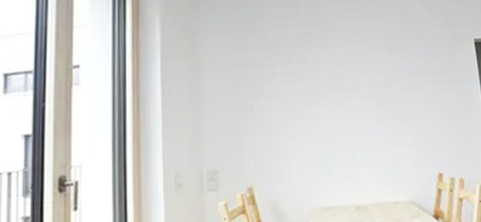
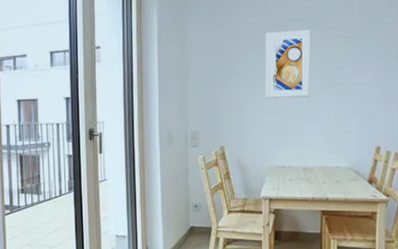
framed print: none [298,41,356,122] -> present [265,30,311,98]

